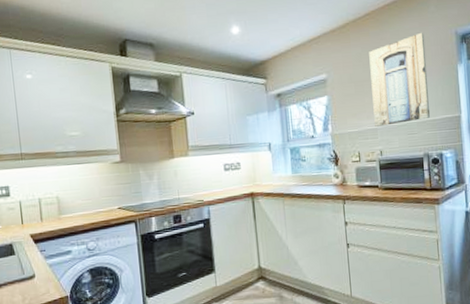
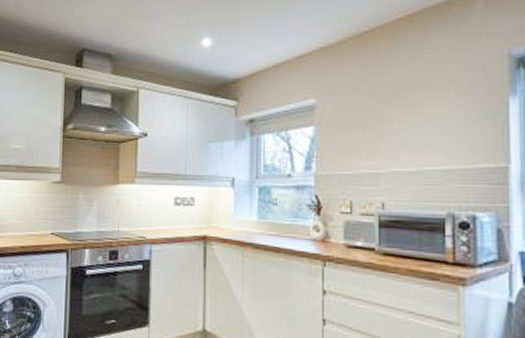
wall art: present [369,32,430,127] -> none [376,52,461,171]

